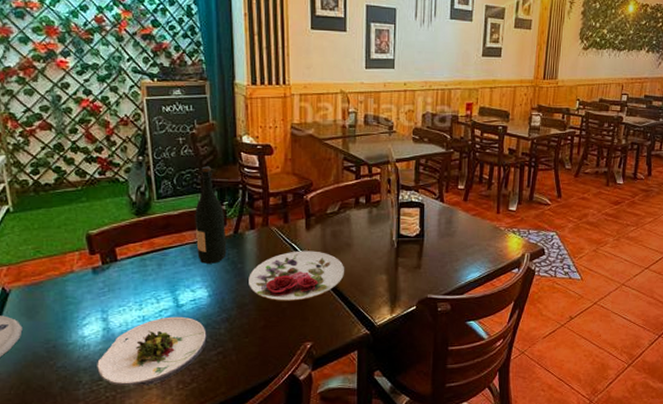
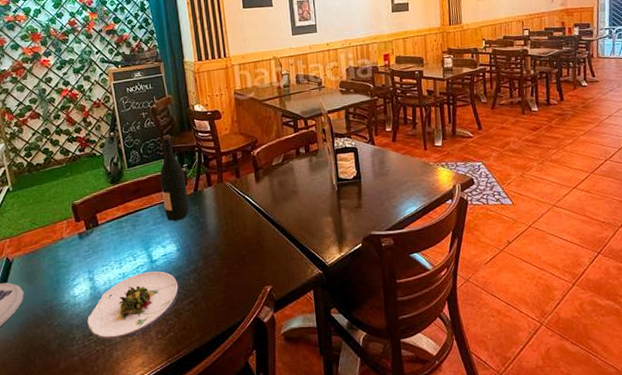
plate: present [249,251,345,301] -> none [210,200,294,250]

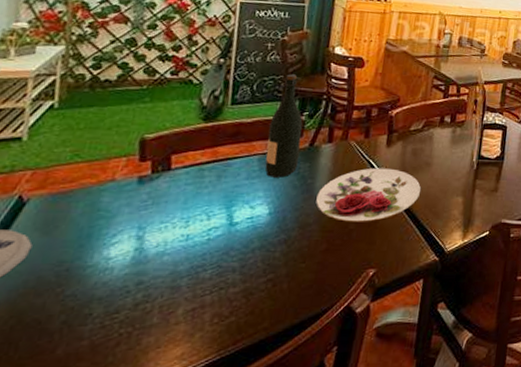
salad plate: present [87,271,179,339] -> none [115,236,259,320]
plate: none [210,200,294,250] -> present [316,168,421,222]

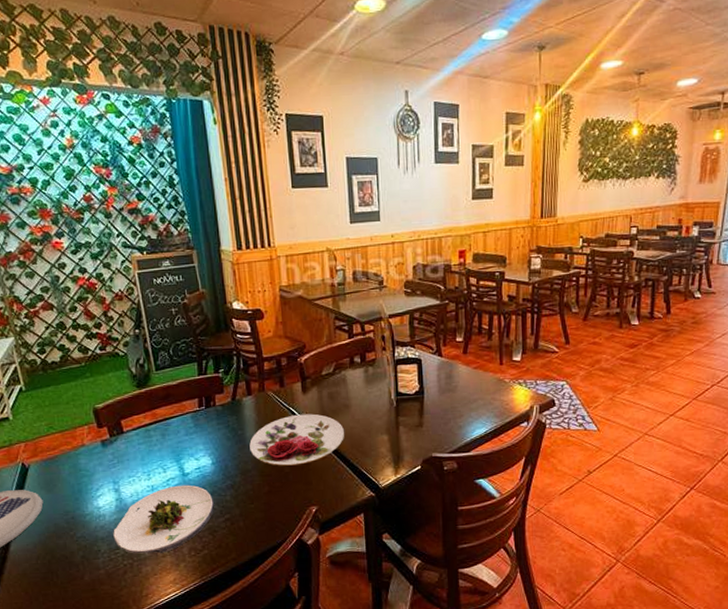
salad plate: none [115,236,259,320] -> present [113,484,214,554]
wine bottle: present [264,74,303,178] -> none [192,335,226,432]

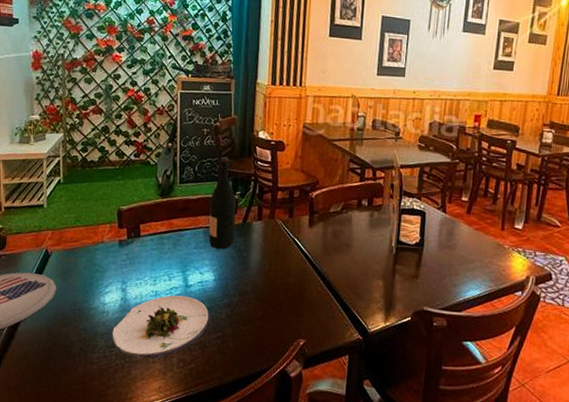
wine bottle: none [192,335,226,432] -> present [208,156,237,249]
plate: present [249,413,345,466] -> none [251,246,343,296]

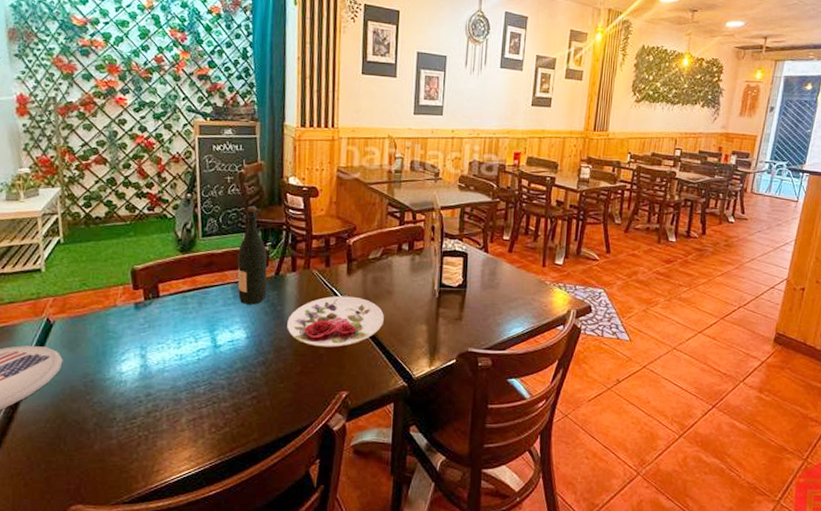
salad plate: present [111,295,209,359] -> none [132,357,242,427]
plate: none [251,246,343,296] -> present [287,296,385,347]

